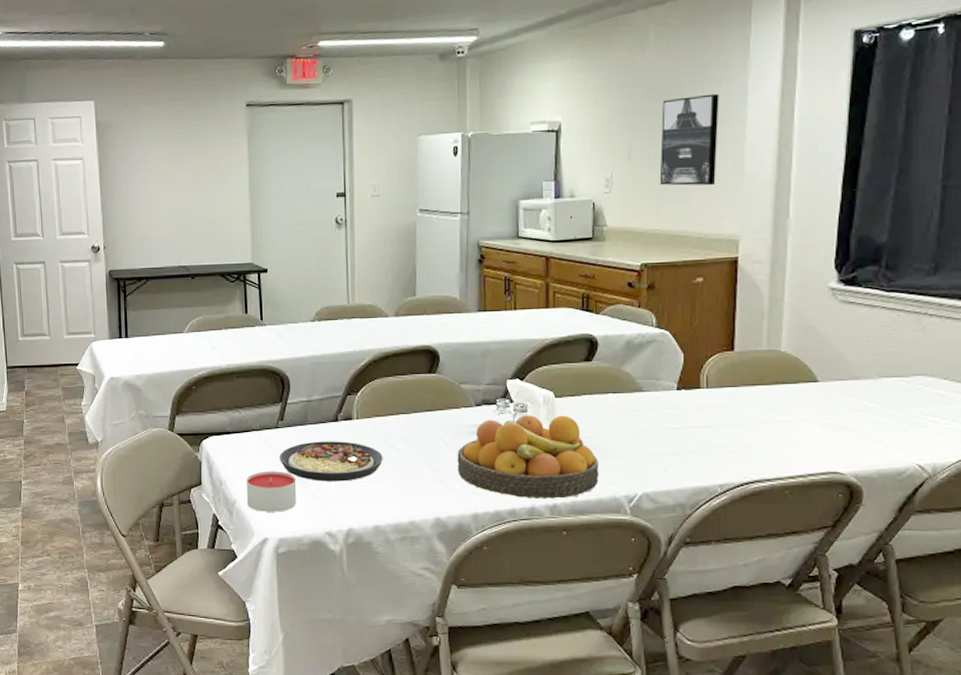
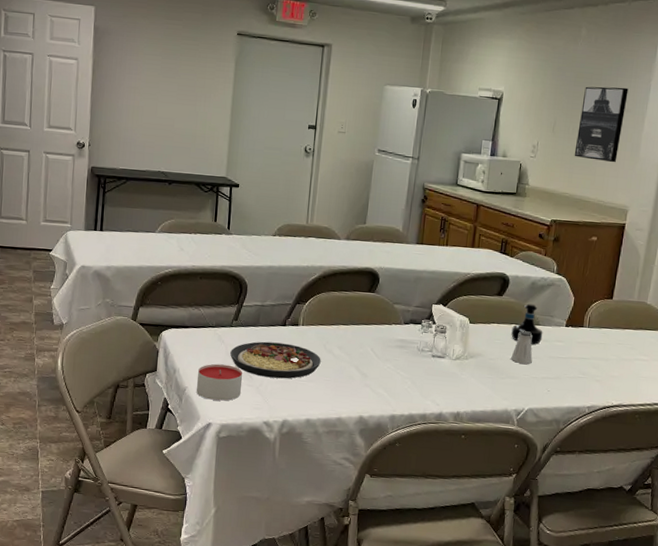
fruit bowl: present [457,415,599,499] -> none [382,336,497,408]
tequila bottle: none [608,366,649,415] -> present [511,303,543,345]
saltshaker: none [612,400,640,439] -> present [511,331,533,364]

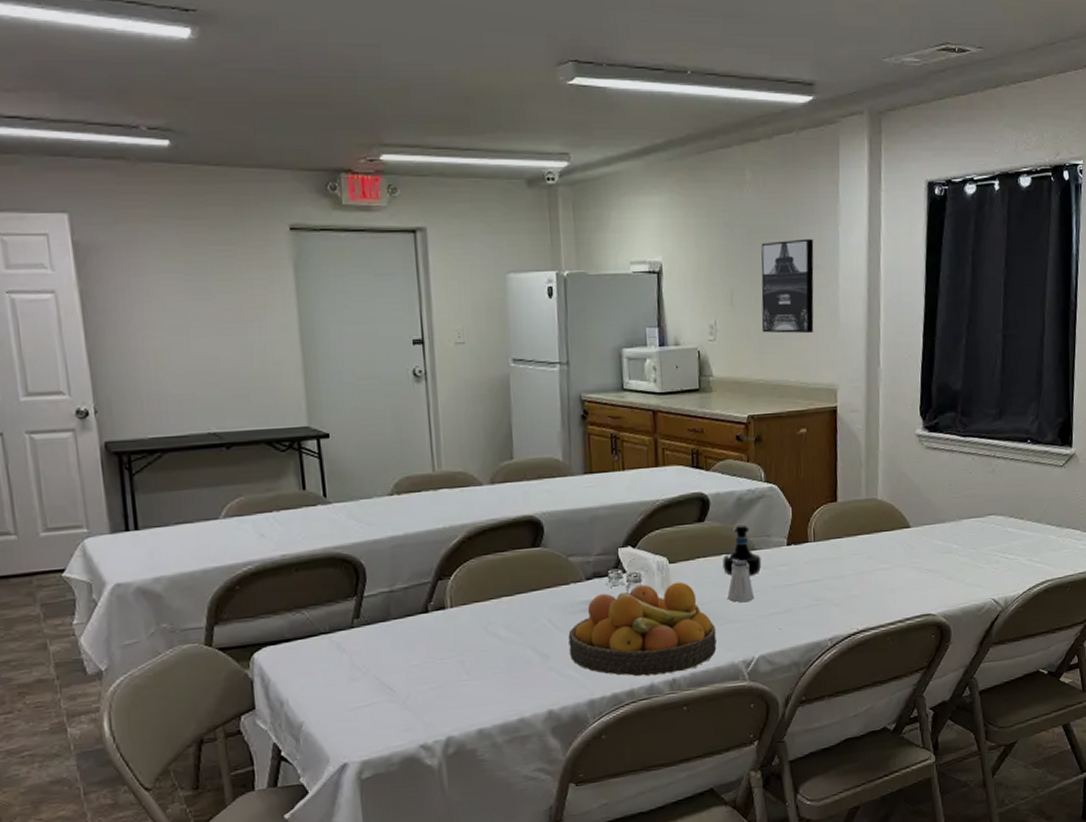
candle: present [196,363,243,401] -> none [315,679,382,733]
plate: present [230,341,321,379] -> none [357,635,485,687]
fruit bowl: none [382,336,497,408] -> present [568,582,717,677]

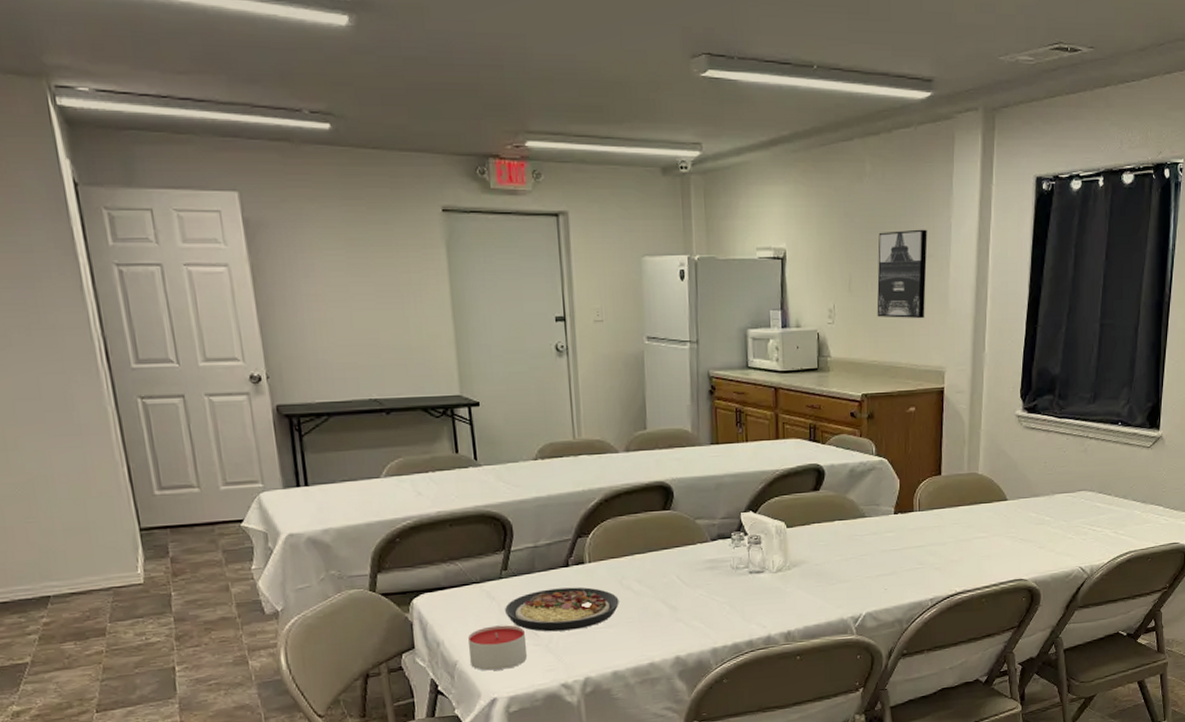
candle: none [315,679,382,733] -> present [467,625,527,671]
plate: none [357,635,485,687] -> present [505,587,619,632]
fruit bowl: present [568,582,717,677] -> none [694,544,828,629]
tequila bottle: present [722,524,762,575] -> none [835,494,871,540]
saltshaker: present [727,560,754,602] -> none [839,526,863,564]

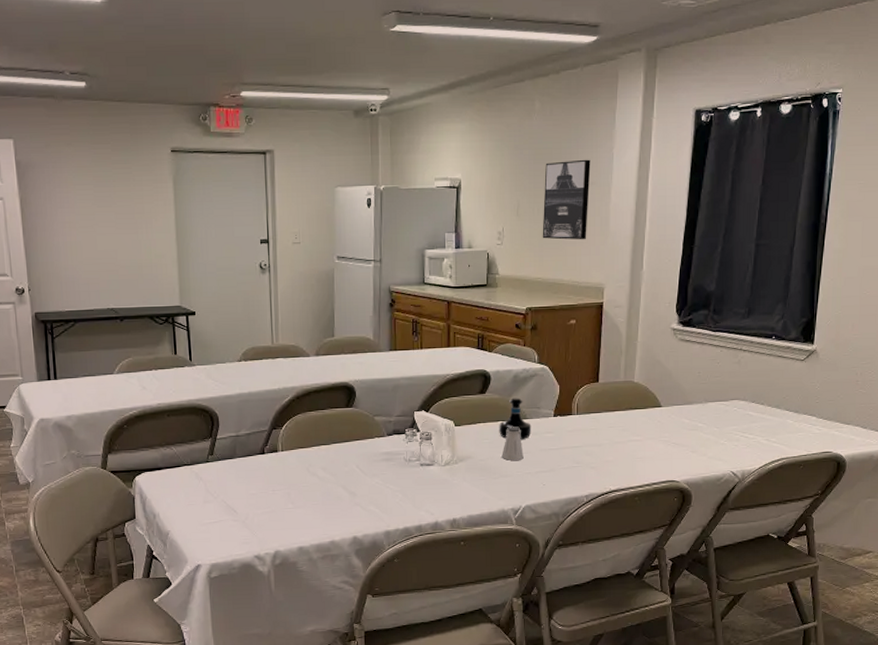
candle: present [467,625,527,671] -> none [178,502,227,541]
plate: present [505,587,619,632] -> none [210,472,306,510]
tequila bottle: none [835,494,871,540] -> present [499,397,531,439]
saltshaker: none [839,526,863,564] -> present [502,427,524,460]

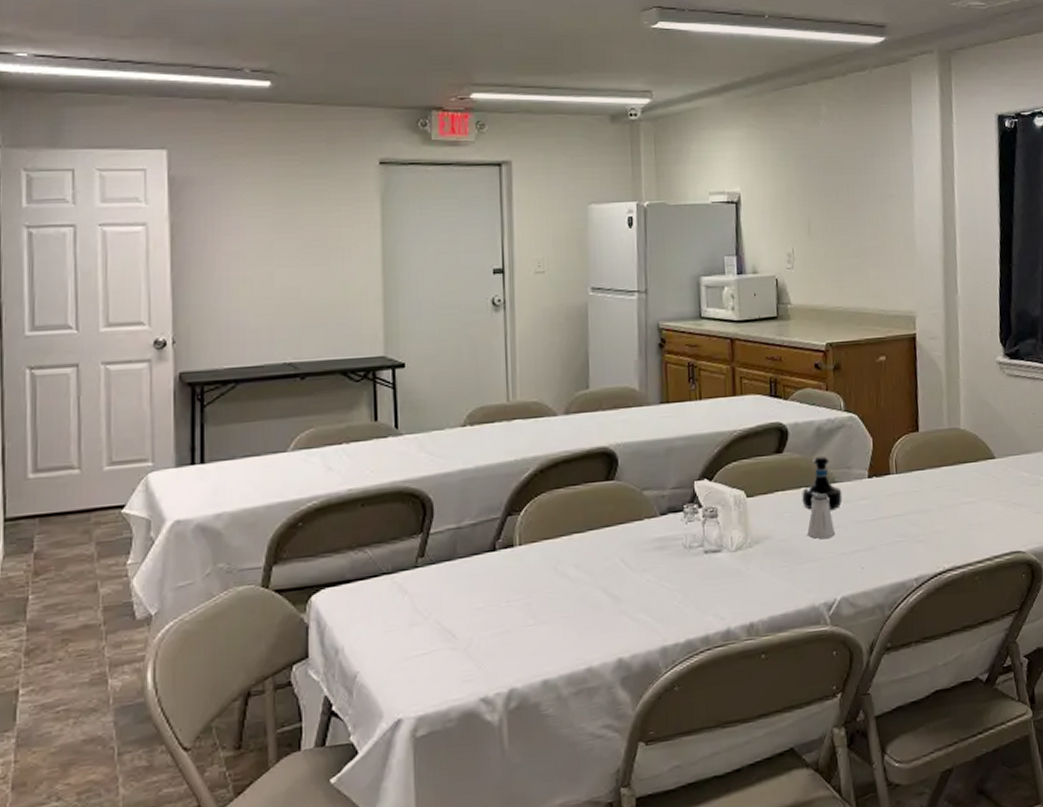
wall art: present [542,159,591,240] -> none [837,169,891,261]

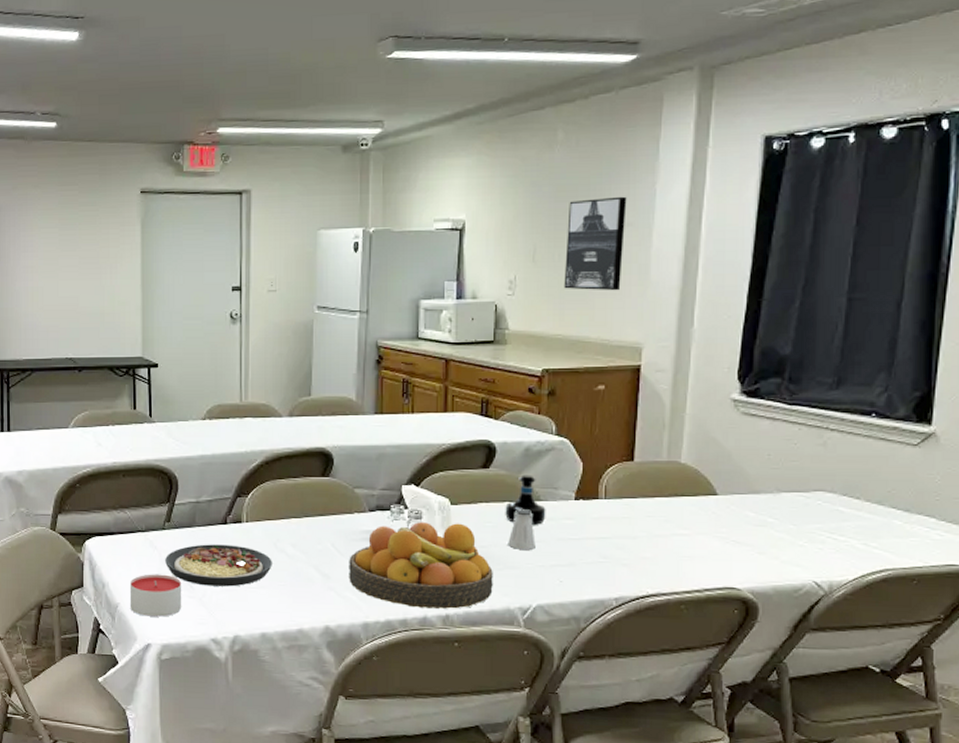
candle: none [372,624,442,684] -> present [129,574,182,617]
plate: none [419,575,553,632] -> present [165,544,272,587]
fruit bowl: none [641,517,796,621] -> present [349,522,493,609]
wall art: none [837,169,891,261] -> present [564,196,627,291]

